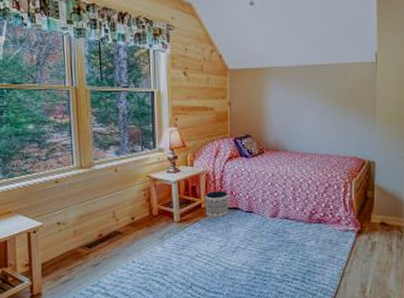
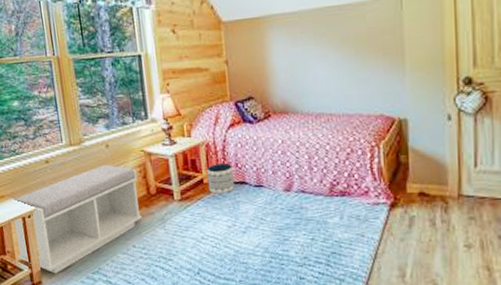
bench: none [18,187,144,286] -> present [13,164,143,274]

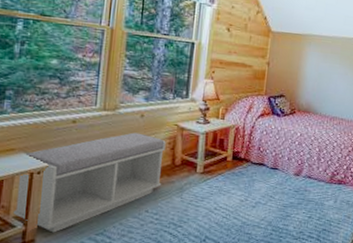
planter: present [206,163,235,194] -> none [230,145,255,172]

